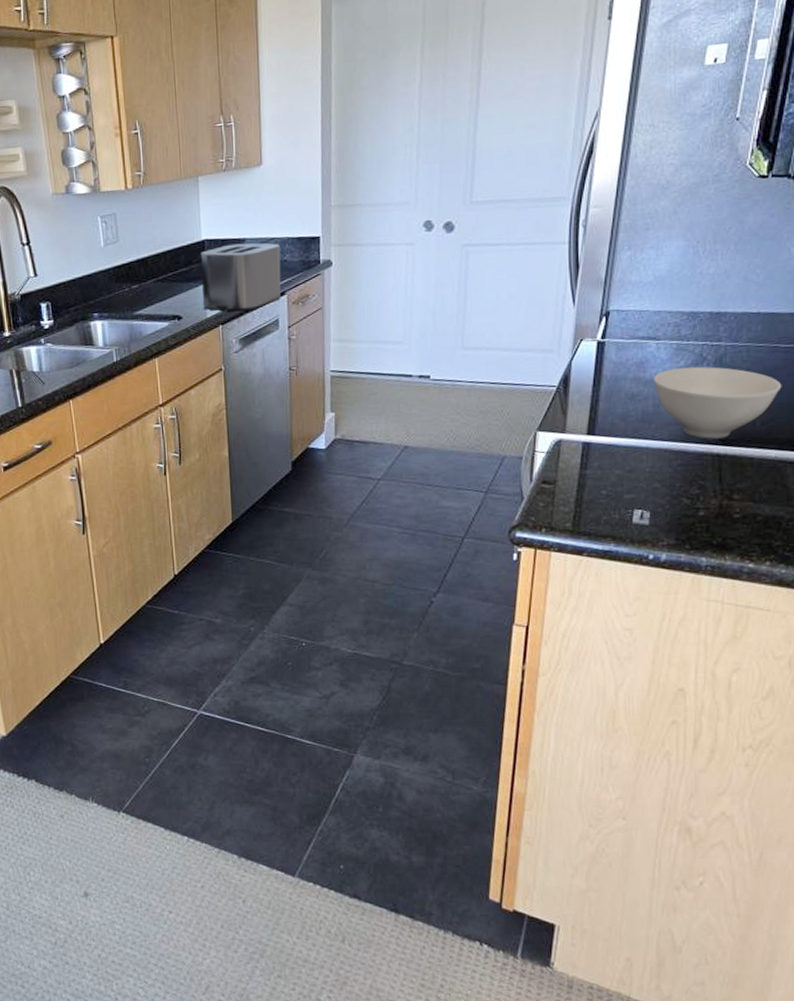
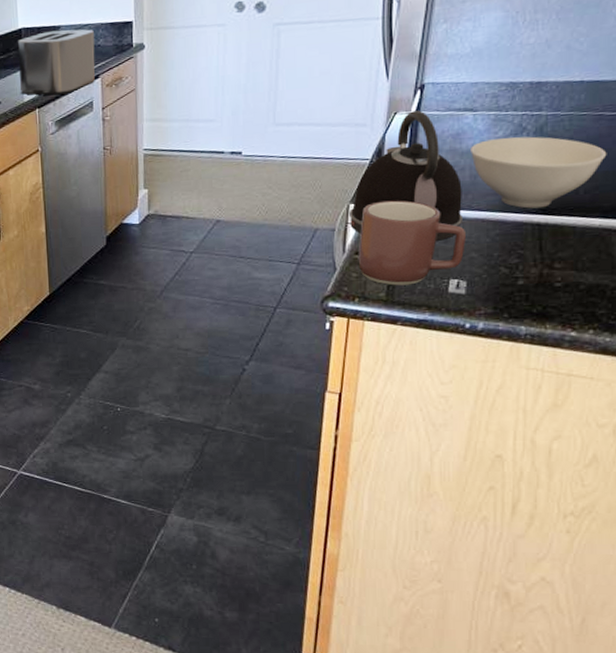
kettle: none [537,338,647,470] -> present [350,110,464,241]
mug: none [545,428,649,516] -> present [358,200,466,286]

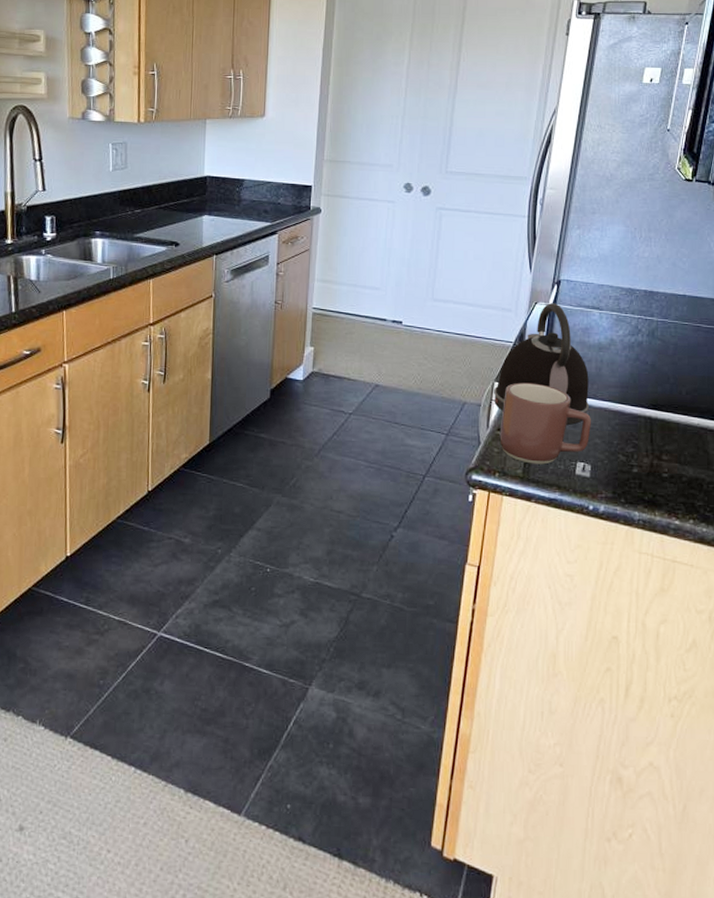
toaster: present [18,29,95,96] -> none [199,183,275,246]
bowl: present [471,136,607,209] -> none [597,336,704,403]

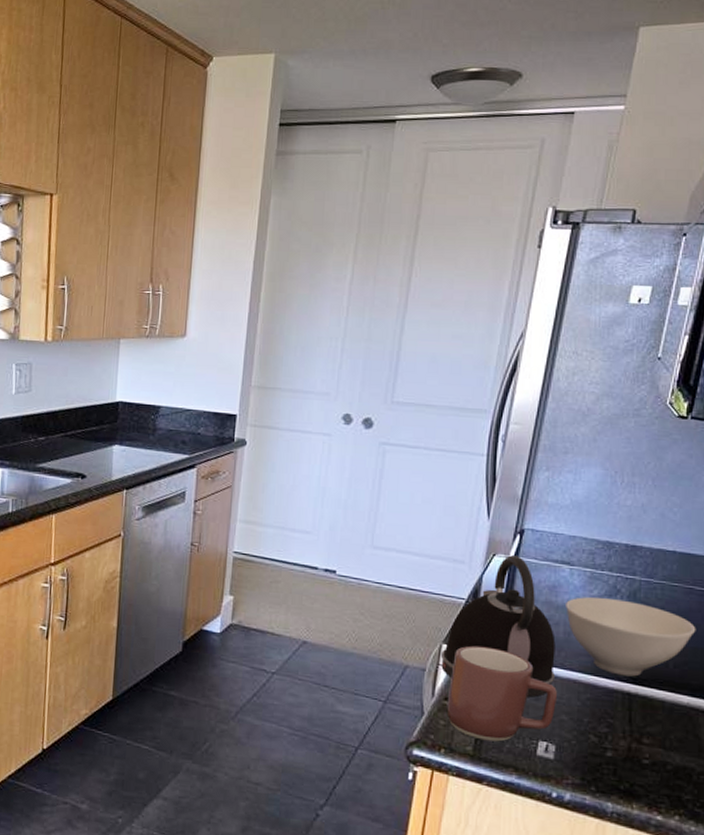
bowl: none [597,336,704,403] -> present [566,596,696,677]

